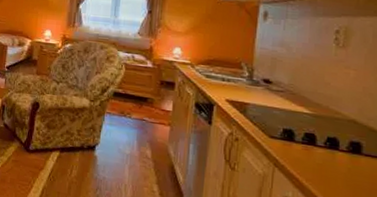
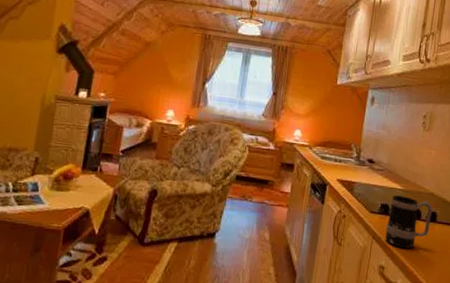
mug: none [291,120,356,182] -> present [385,195,433,249]

